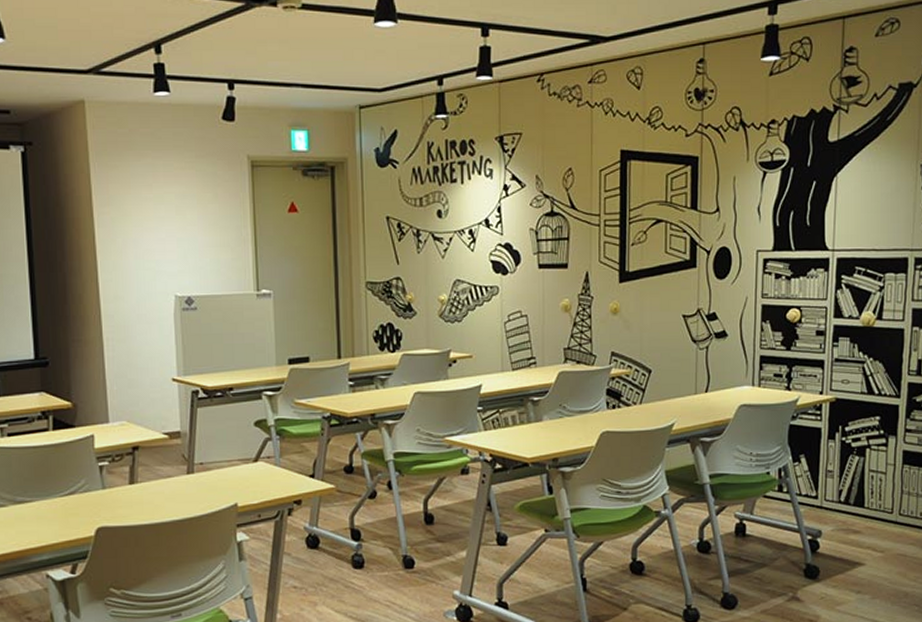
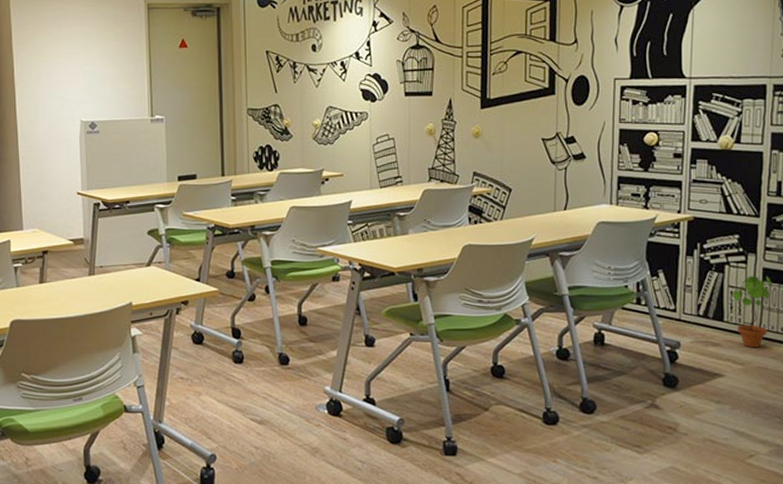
potted plant: none [873,459,912,534] -> present [733,275,773,347]

